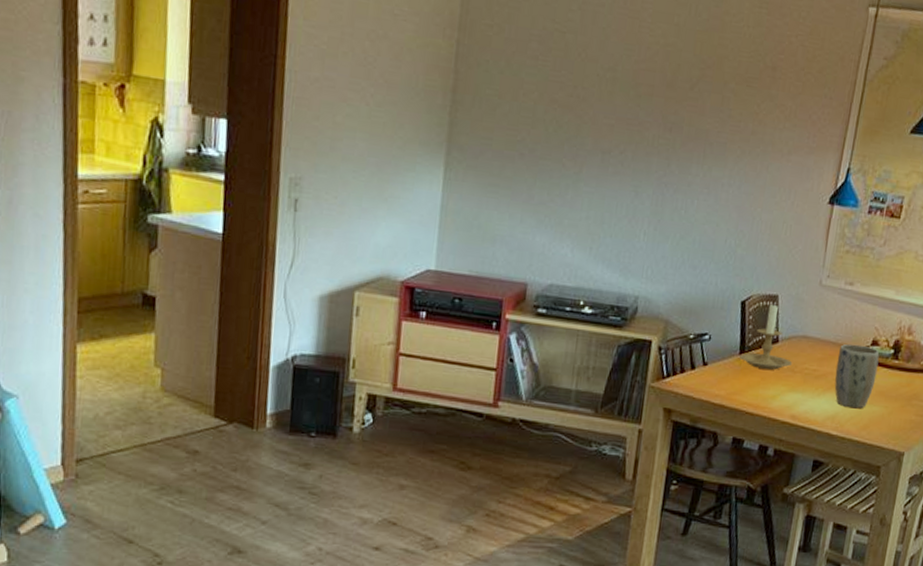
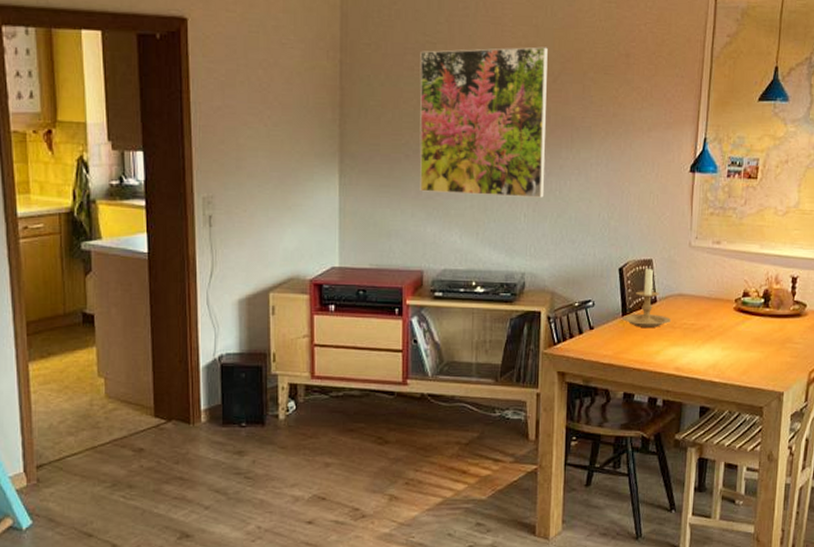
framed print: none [532,39,688,216] -> present [419,46,548,198]
plant pot: present [834,343,880,409] -> none [712,297,751,356]

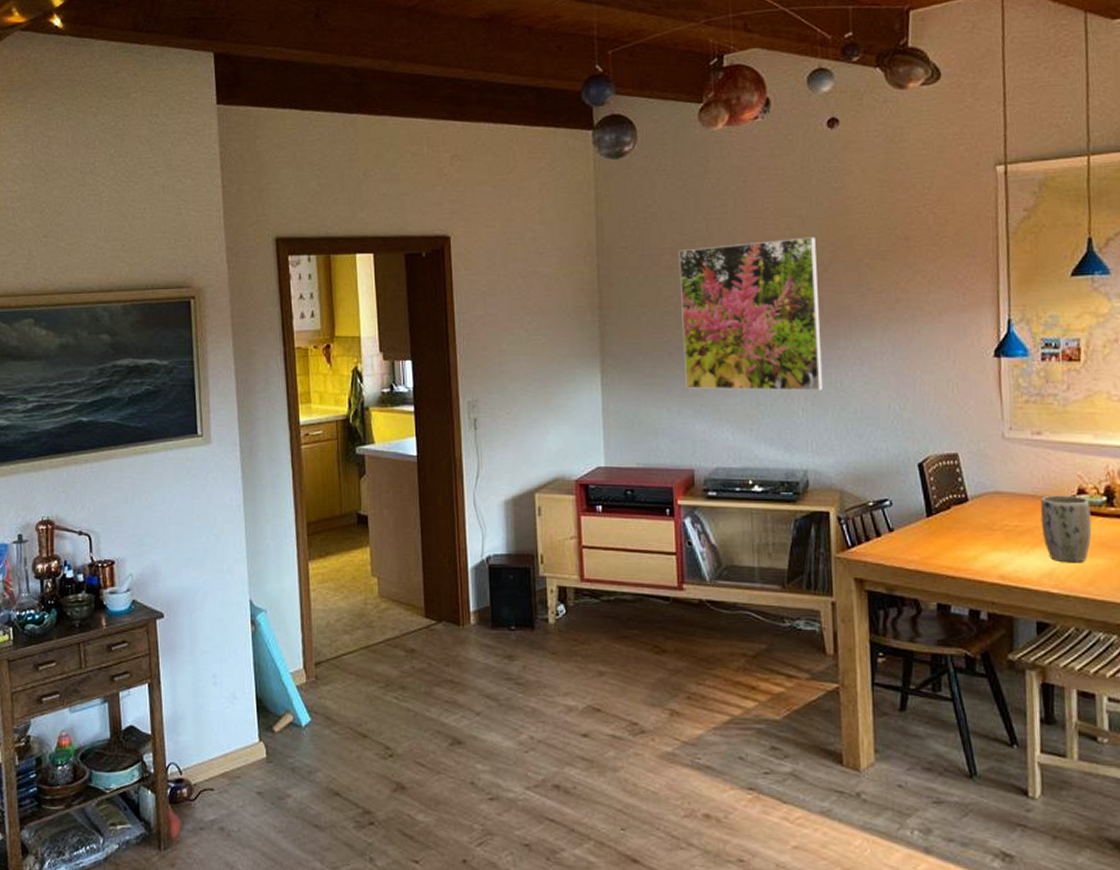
candle holder: present [622,266,672,327] -> none [928,461,989,530]
plant pot: none [712,297,751,356] -> present [1040,495,1092,563]

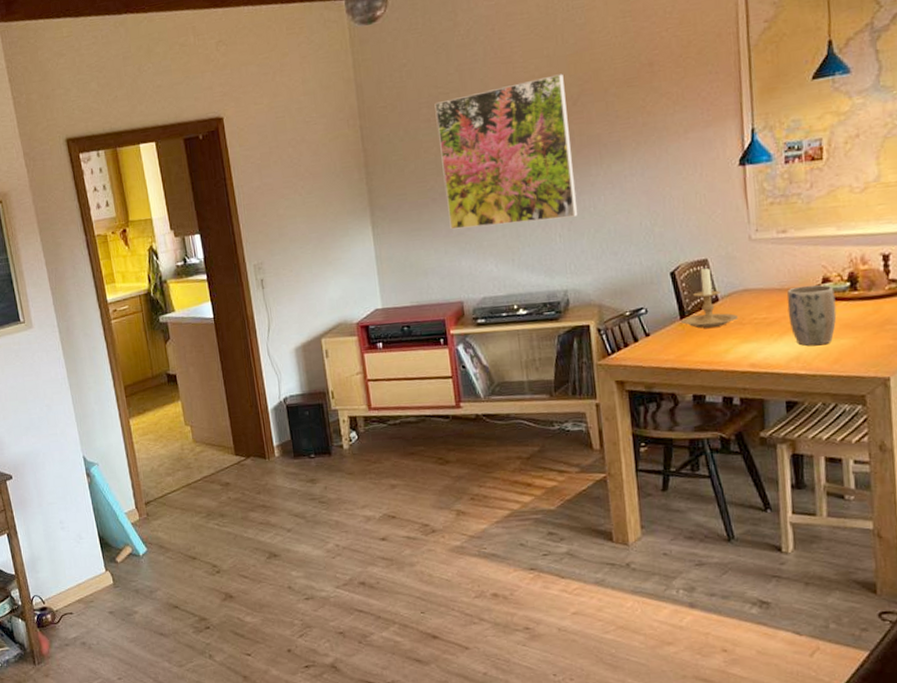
candle holder: none [928,461,989,530] -> present [681,266,739,328]

